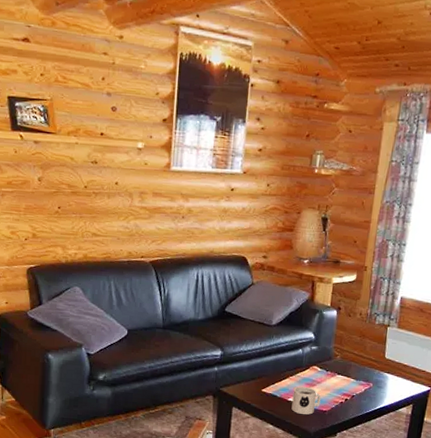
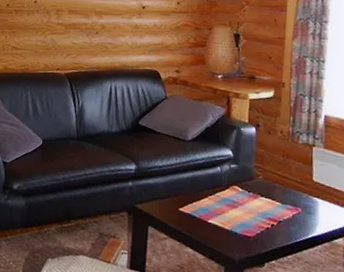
mug: present [291,387,322,415] -> none [212,207,244,240]

